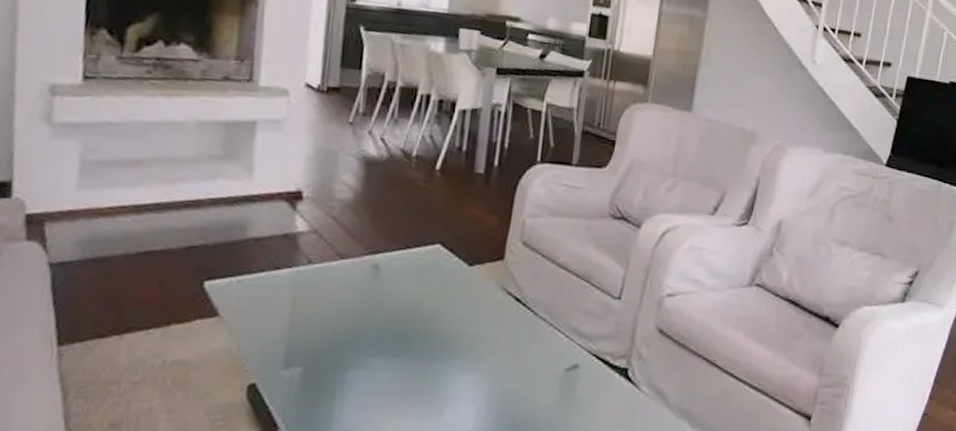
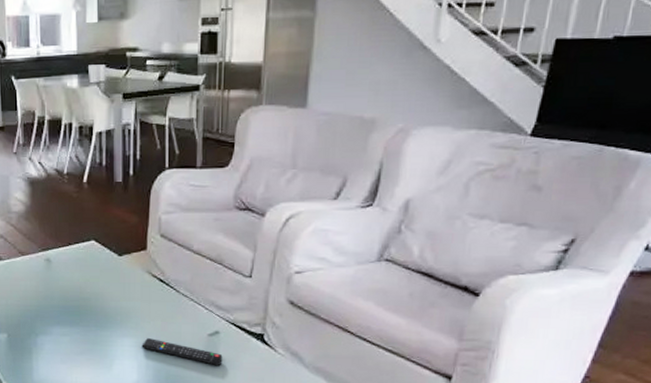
remote control: none [484,372,580,408] -> present [141,337,223,365]

